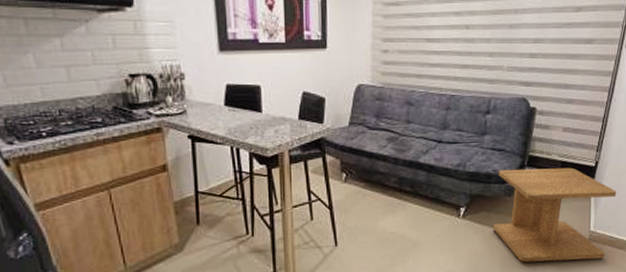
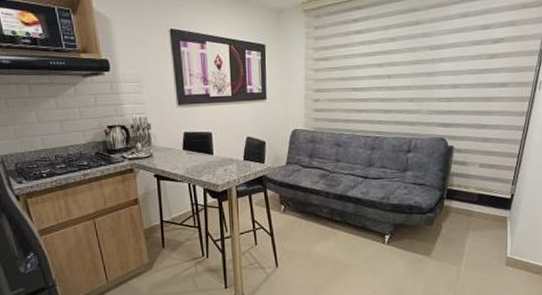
side table: present [492,167,617,263] -> none [415,199,533,285]

